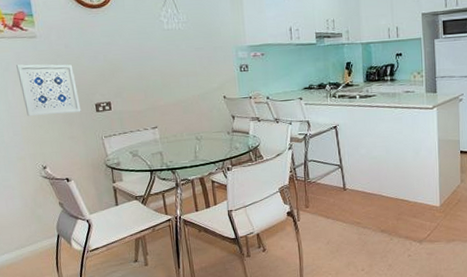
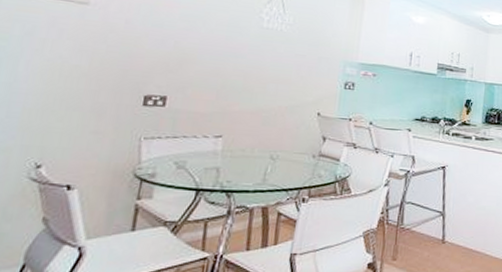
wall art: present [16,64,81,117] -> none [38,31,129,102]

